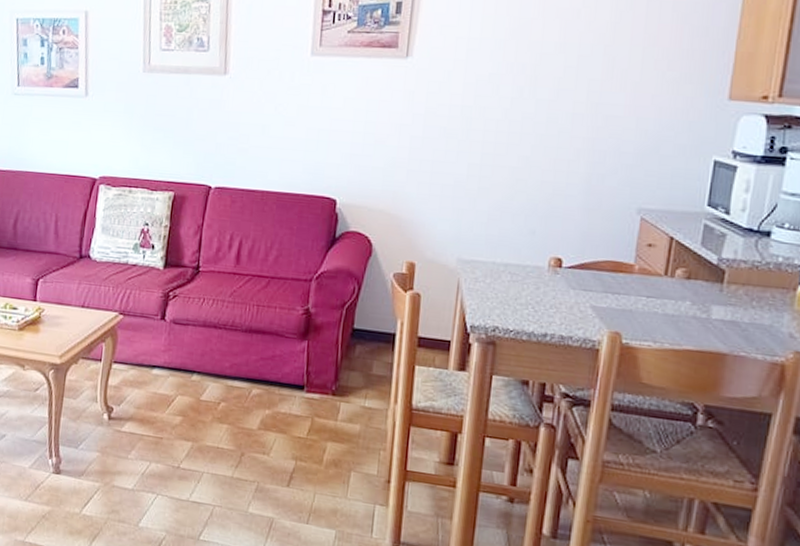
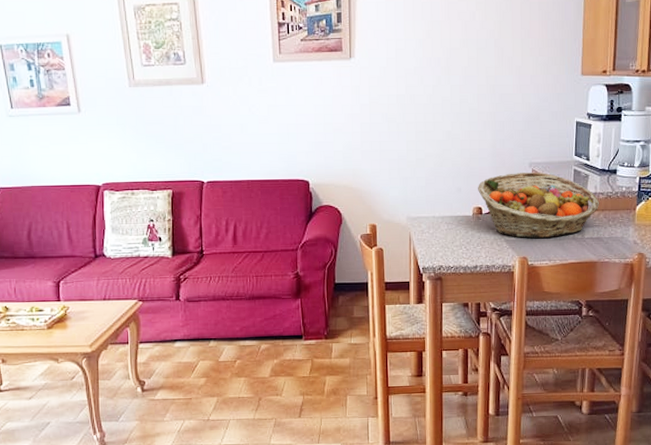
fruit basket: none [559,219,740,312] -> present [478,172,600,239]

